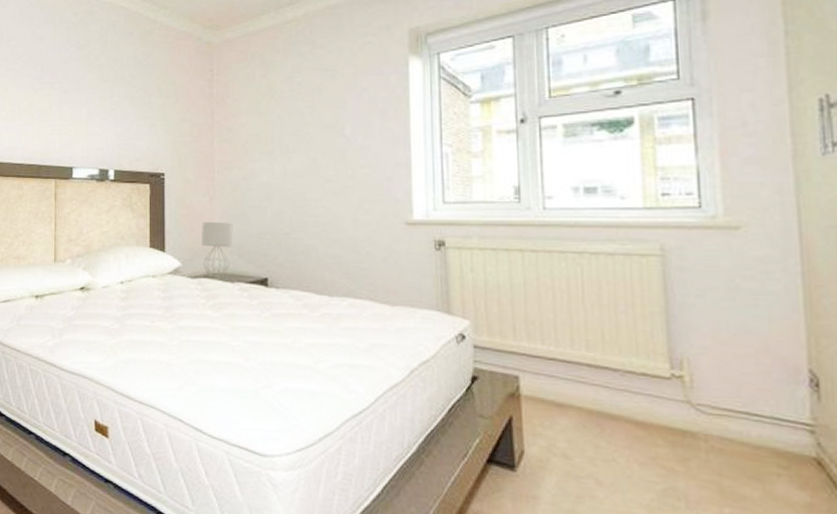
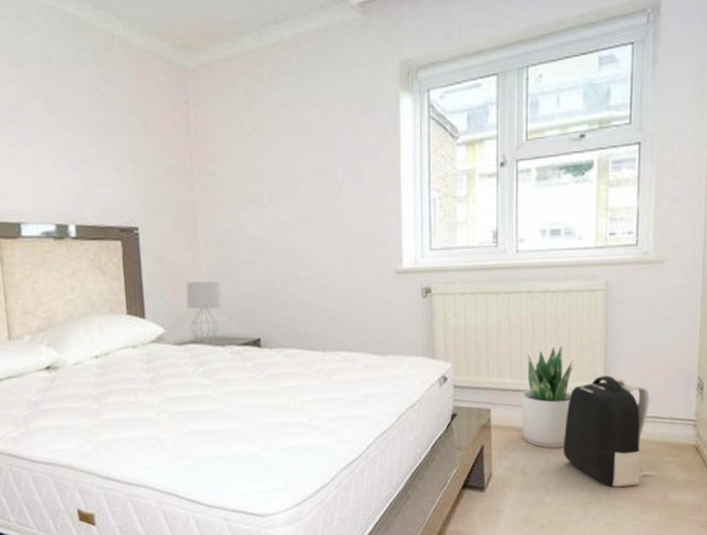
planter: none [558,314,625,434] -> present [521,346,574,449]
backpack: none [616,354,756,498] -> present [562,375,655,487]

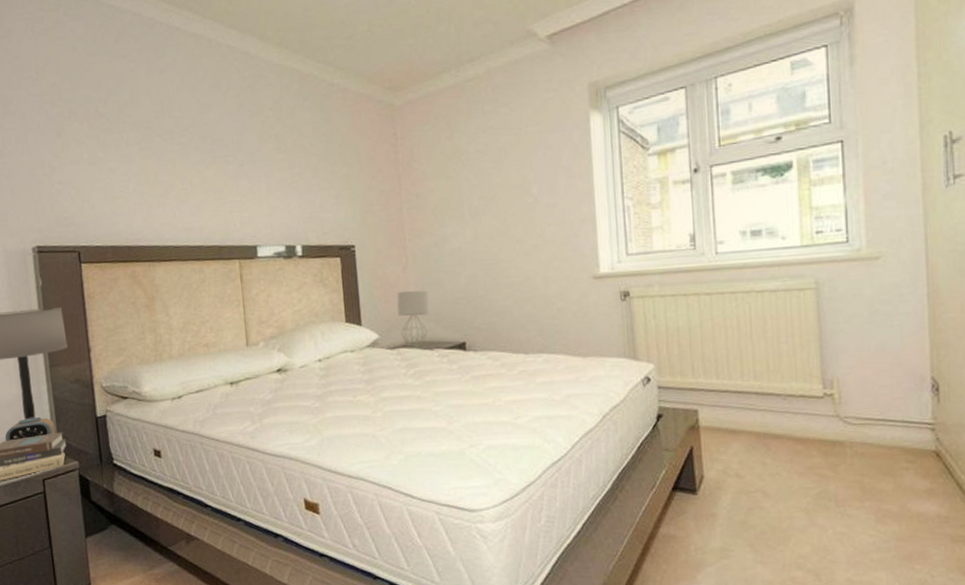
planter: present [521,346,574,449] -> none [731,346,786,451]
backpack: present [562,375,655,487] -> none [780,376,890,494]

